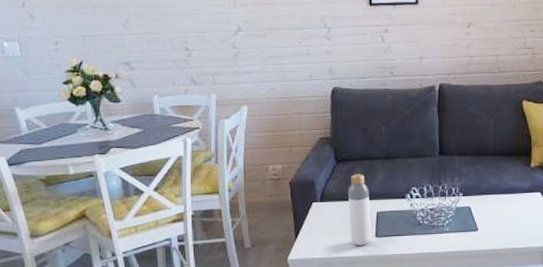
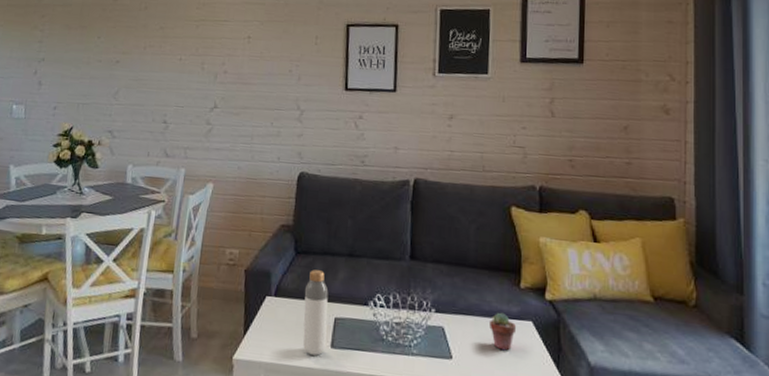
potted succulent: none [507,188,529,218] -> present [490,312,517,351]

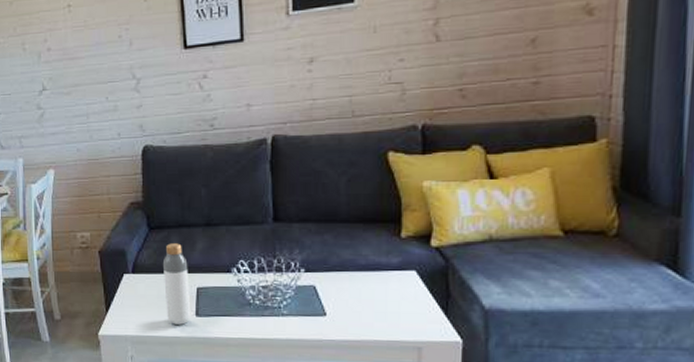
potted succulent: present [490,312,517,351] -> none [367,265,398,303]

